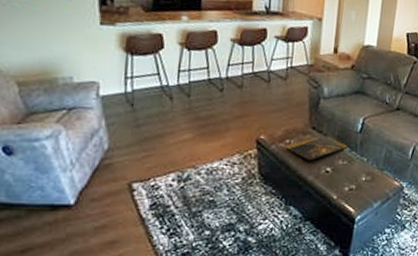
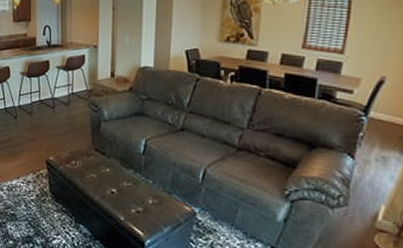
decorative tray: present [285,136,348,162] -> none [72,158,132,182]

